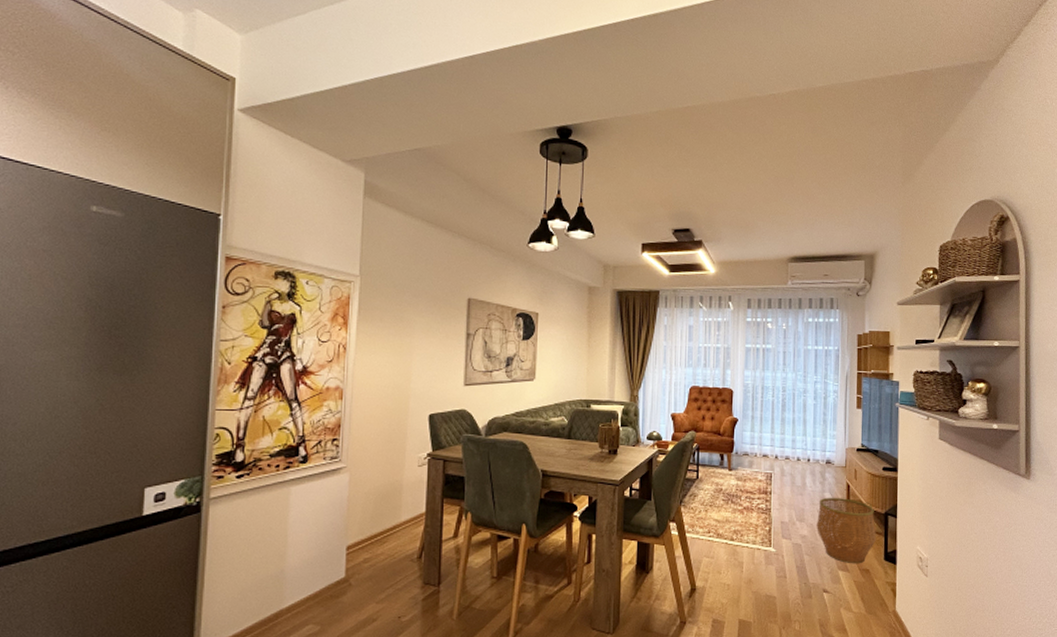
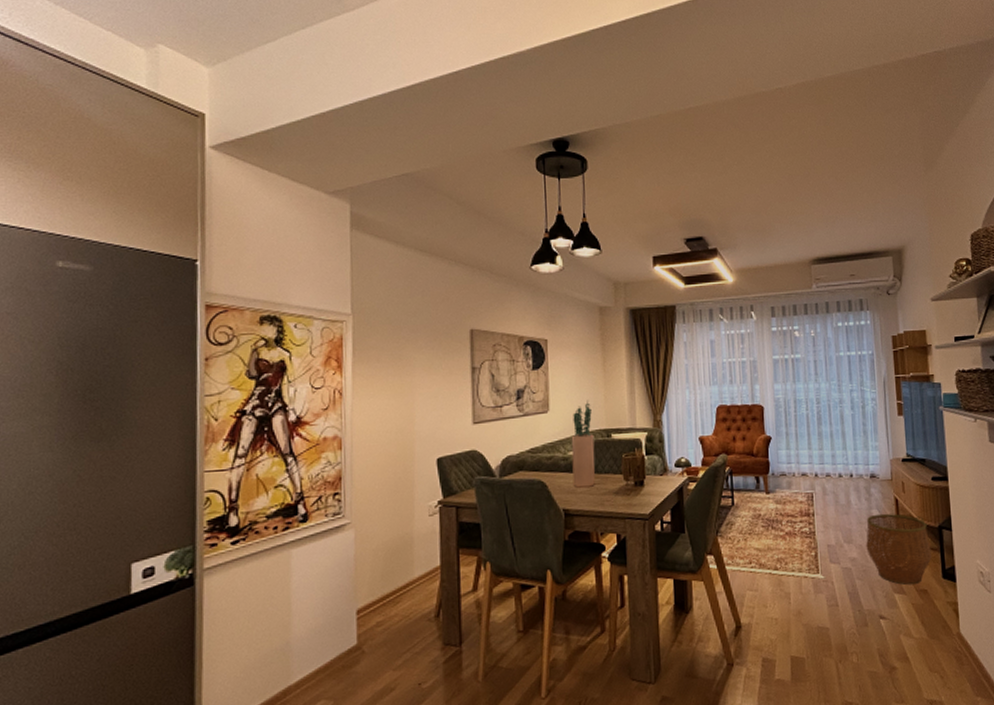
vase: none [552,371,575,451] -> present [571,400,596,488]

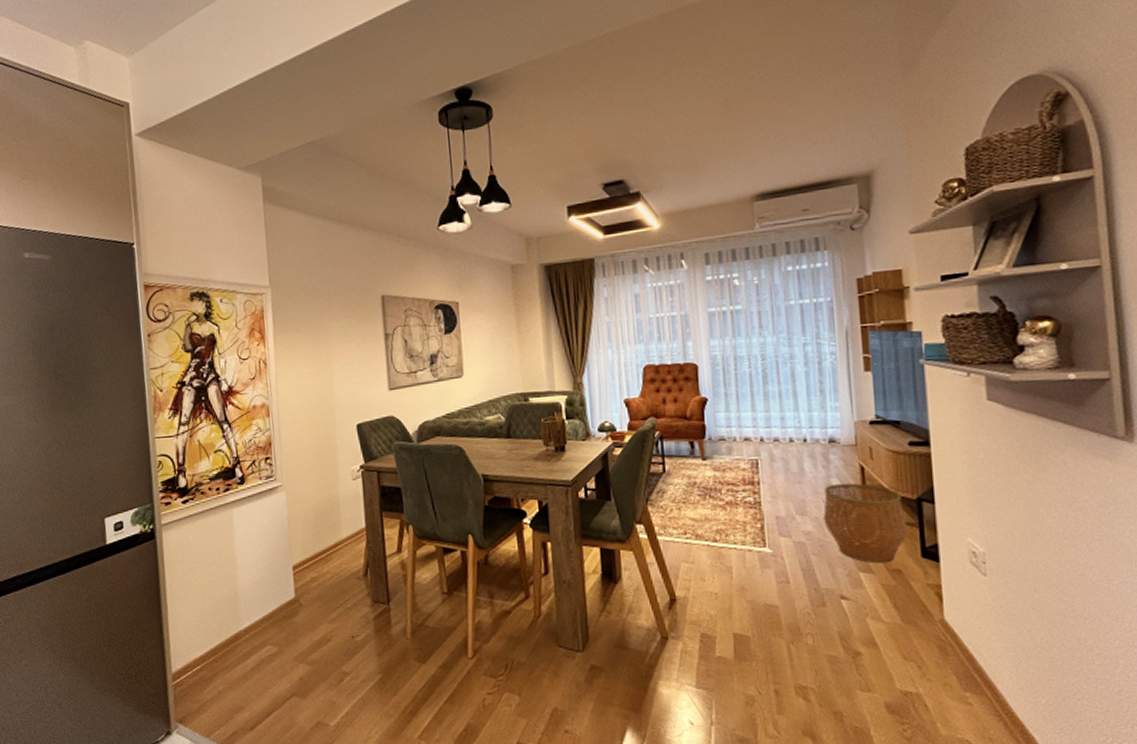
vase: present [571,400,596,488] -> none [487,363,514,453]

